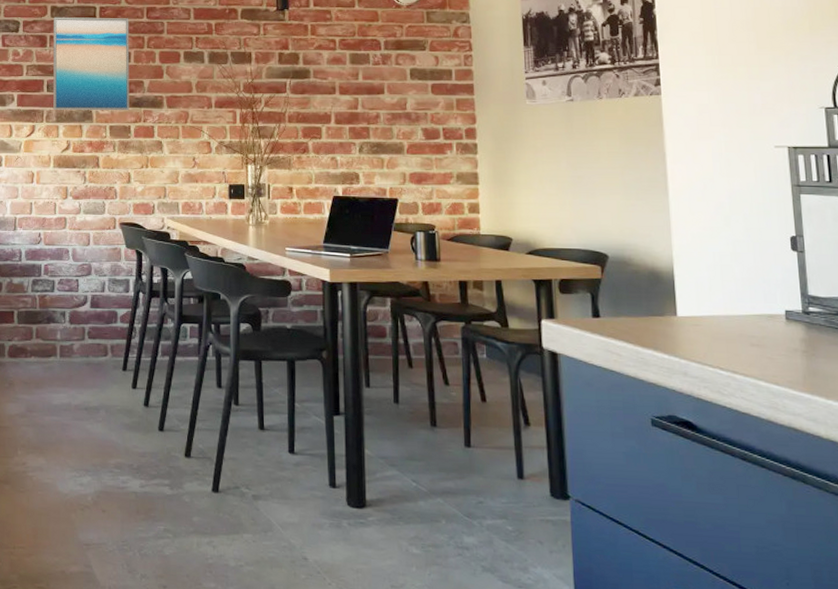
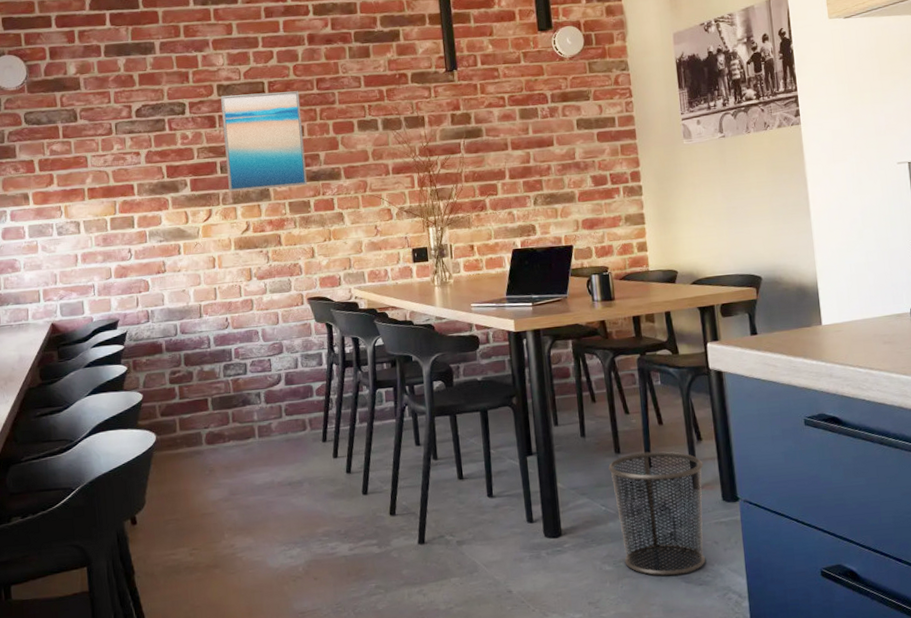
waste bin: none [422,429,531,572] -> present [608,451,705,576]

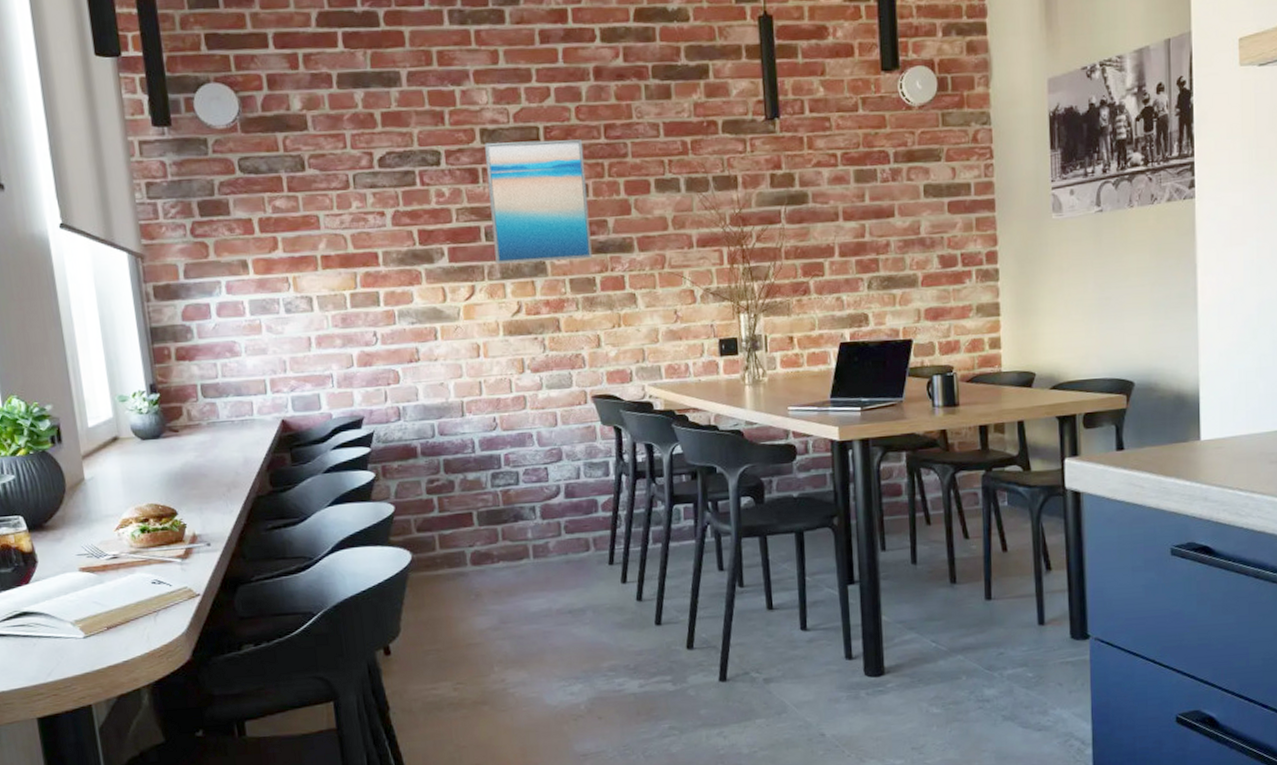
waste bin: present [608,451,705,576] -> none [942,582,1052,721]

